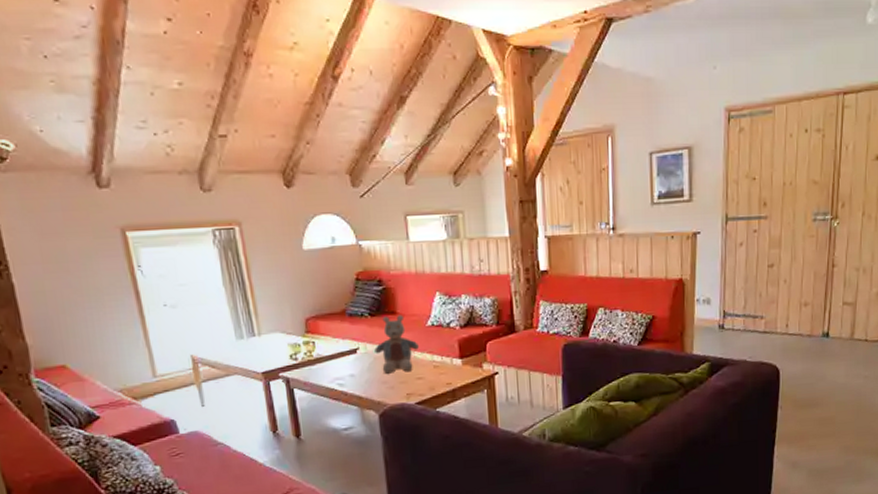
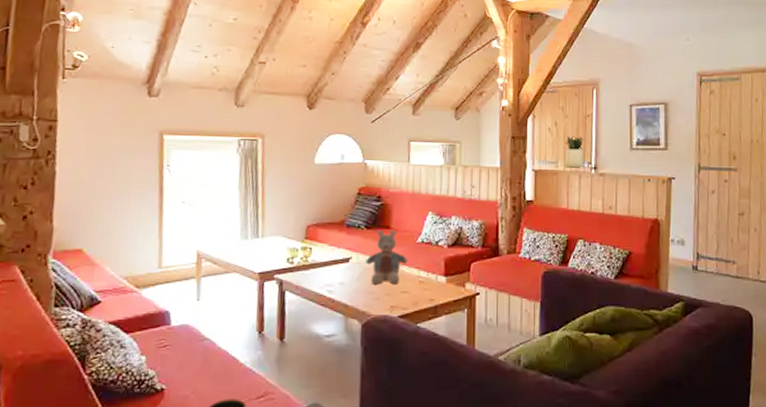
planter: none [579,194,603,231] -> present [564,136,585,168]

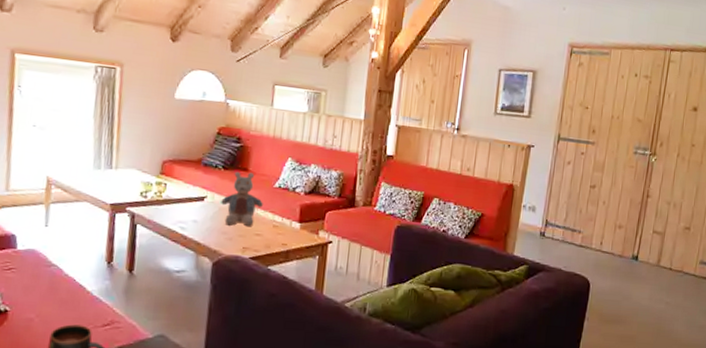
planter: present [564,136,585,168] -> none [427,94,449,128]

